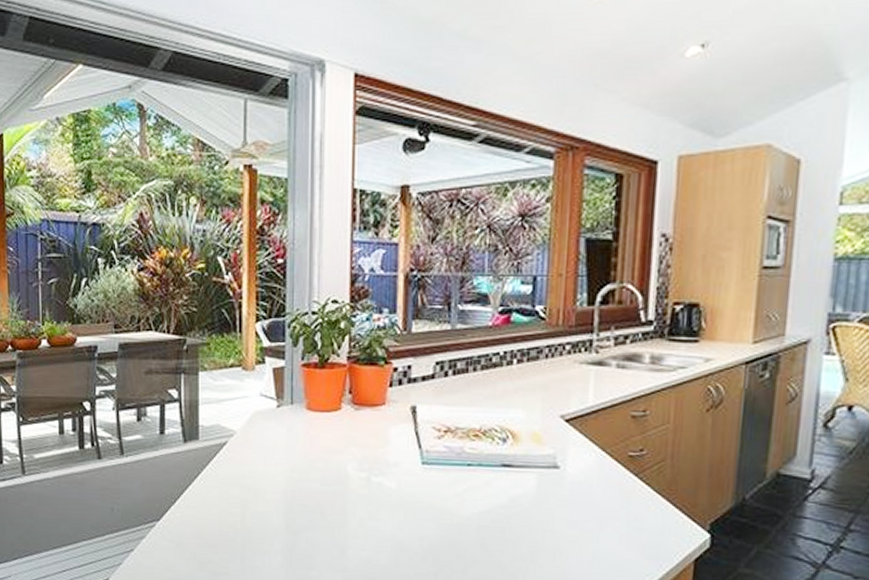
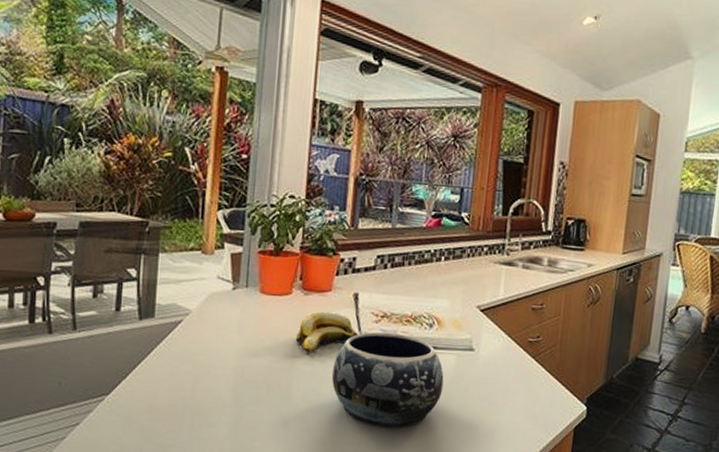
banana: none [348,427,420,474] -> present [295,311,359,353]
decorative bowl: none [391,450,523,557] -> present [331,332,444,428]

